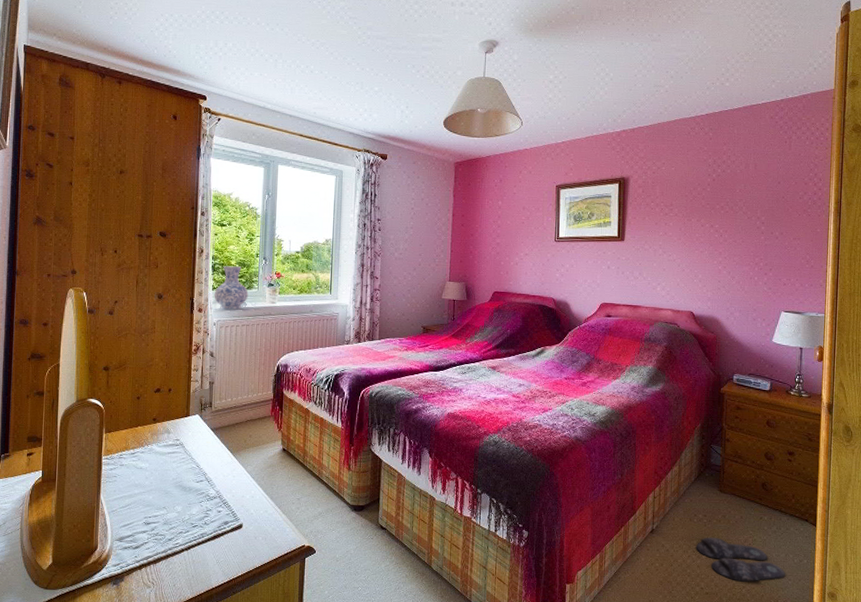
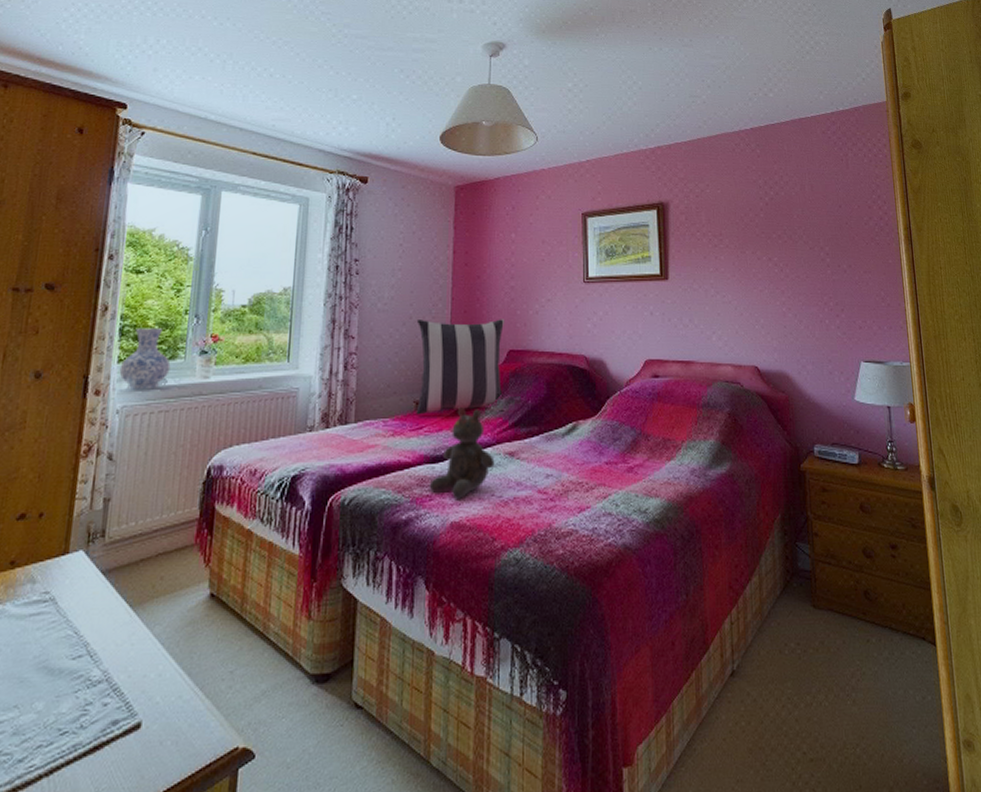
pillow: none [423,266,492,337] -> present [416,319,506,415]
teddy bear: none [432,332,481,397] -> present [429,407,495,499]
slippers: present [695,537,785,582] -> none [790,674,907,737]

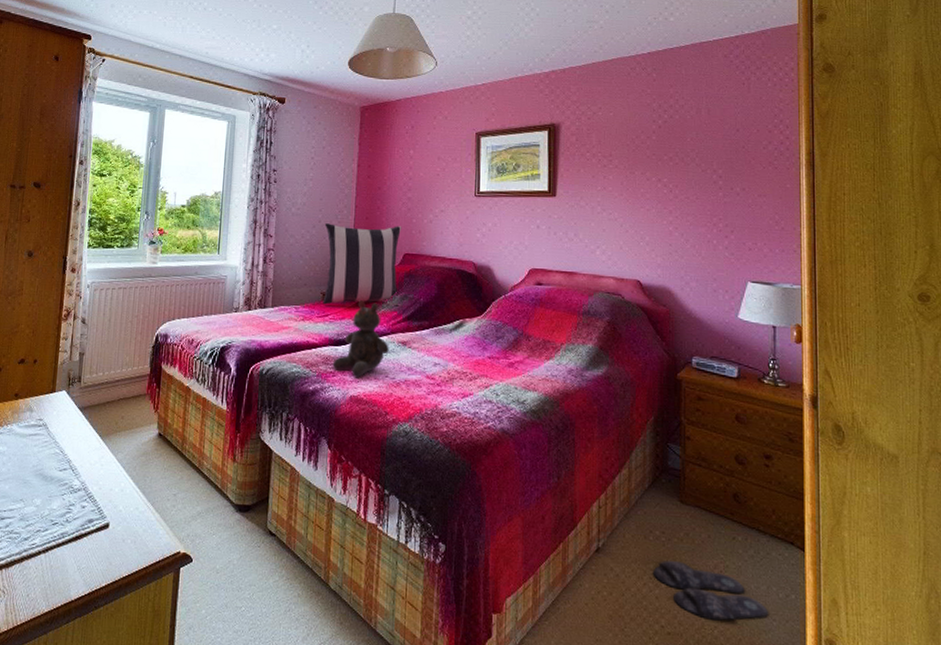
vase: present [119,328,171,390] -> none [89,220,127,270]
slippers: none [790,674,907,737] -> present [652,560,768,621]

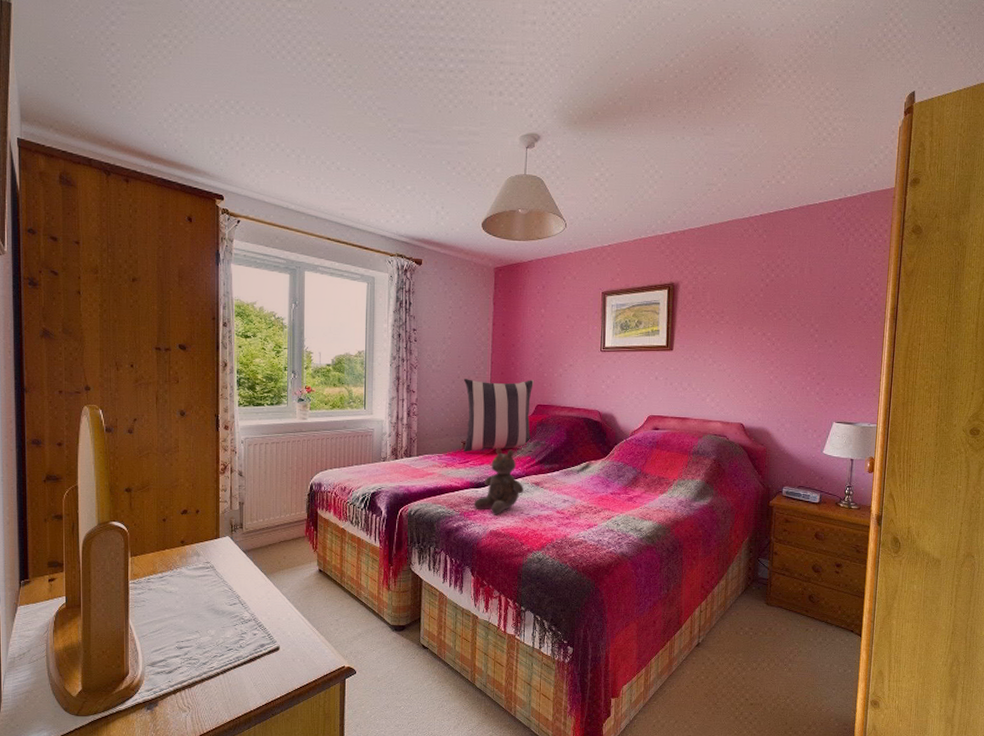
slippers: present [652,560,768,621] -> none [741,649,829,692]

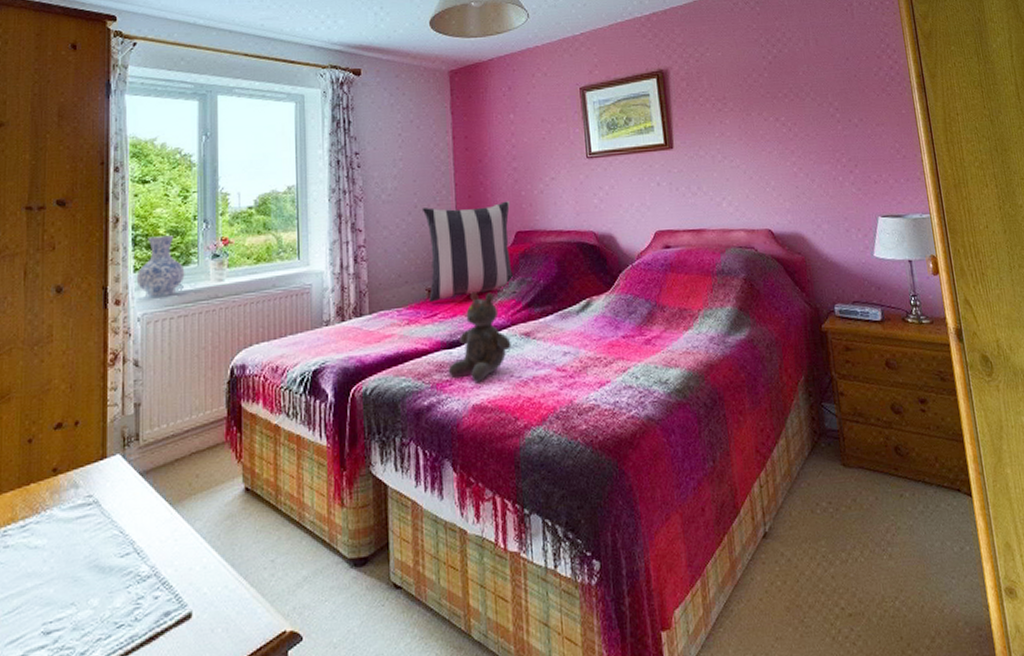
vase: none [240,380,277,427] -> present [136,235,185,298]

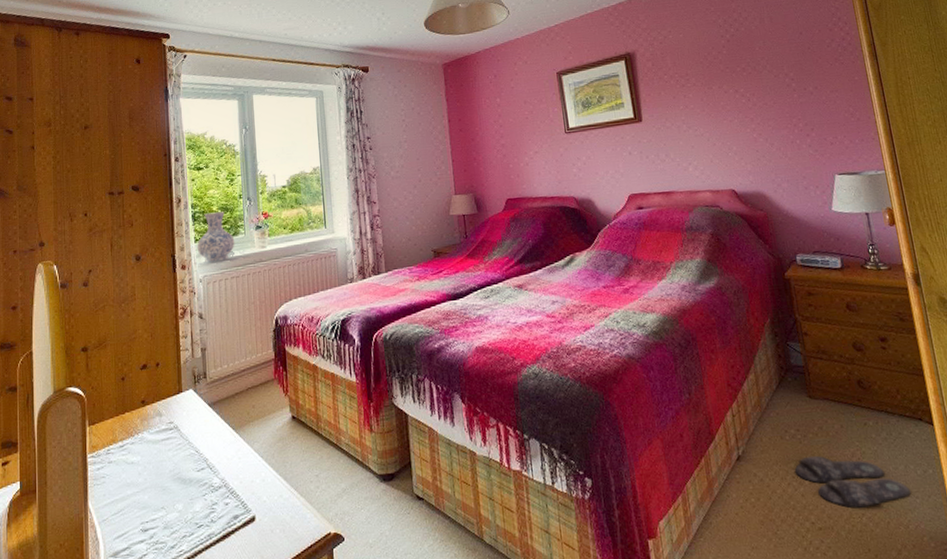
pillow: present [421,201,518,303] -> none [425,173,511,261]
teddy bear: present [448,292,511,382] -> none [453,251,507,328]
slippers: none [824,531,946,591] -> present [794,455,910,508]

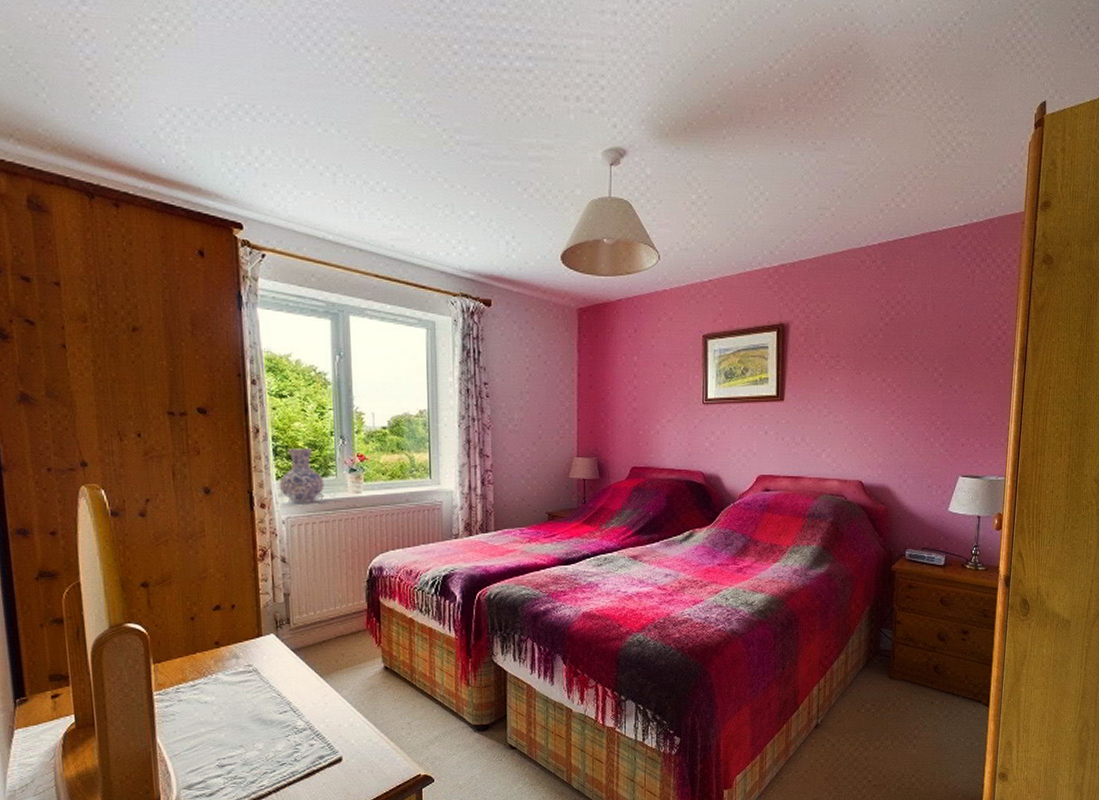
slippers: present [794,455,910,508] -> none [863,727,956,771]

